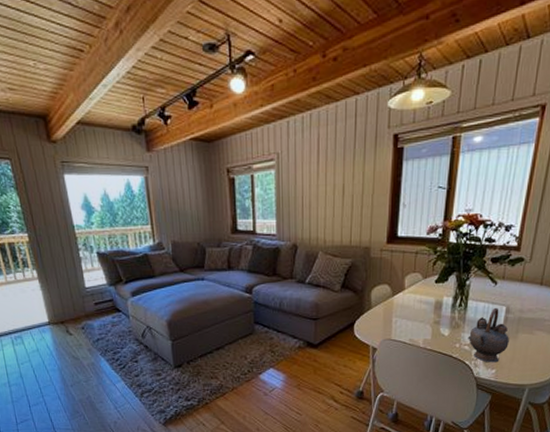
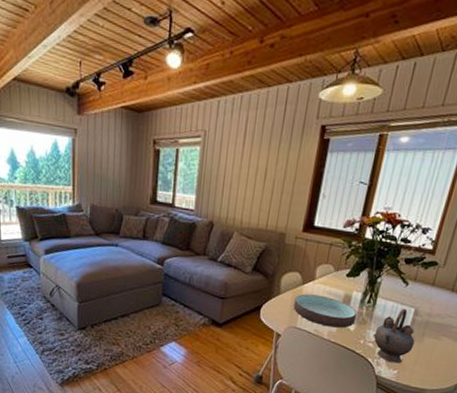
bowl: none [386,304,450,335] -> present [293,294,357,328]

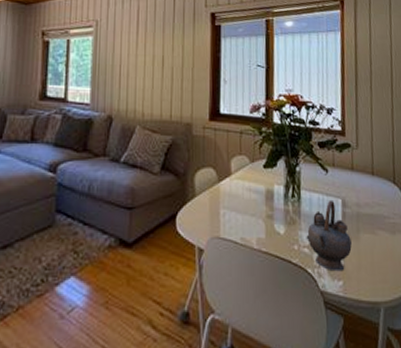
bowl: present [293,294,357,328] -> none [213,193,284,233]

